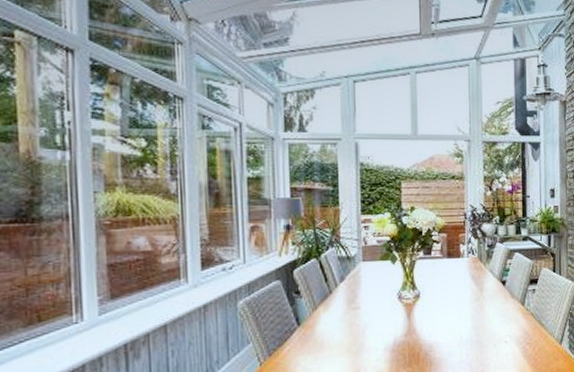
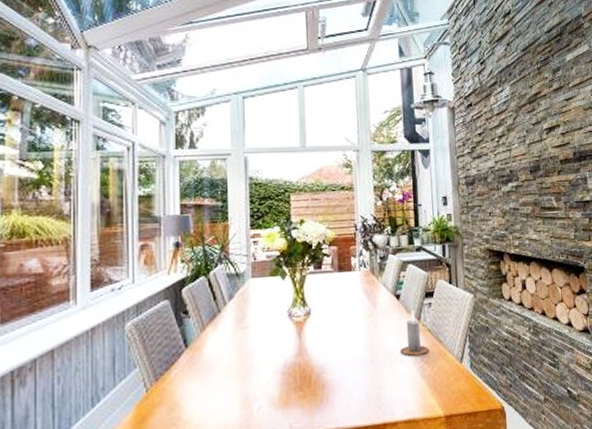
candle: none [504,295,531,338] -> present [400,310,429,356]

